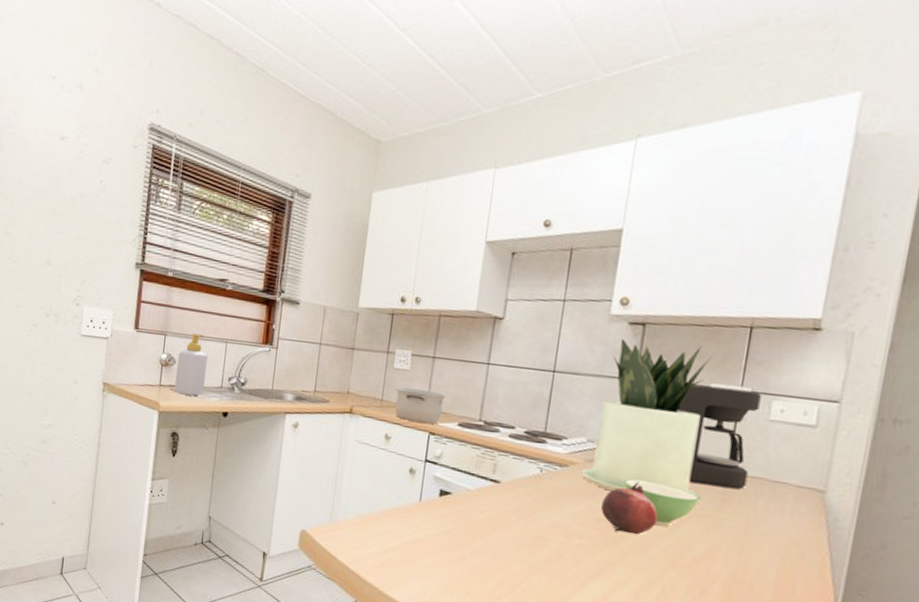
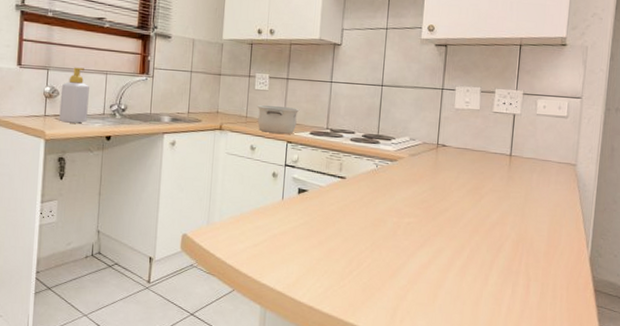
planter: present [581,339,712,499] -> none [406,57,495,178]
fruit: present [601,482,658,535] -> none [423,168,464,211]
bowl: present [623,478,702,527] -> none [438,166,494,202]
coffee maker: present [677,384,761,489] -> none [473,90,530,169]

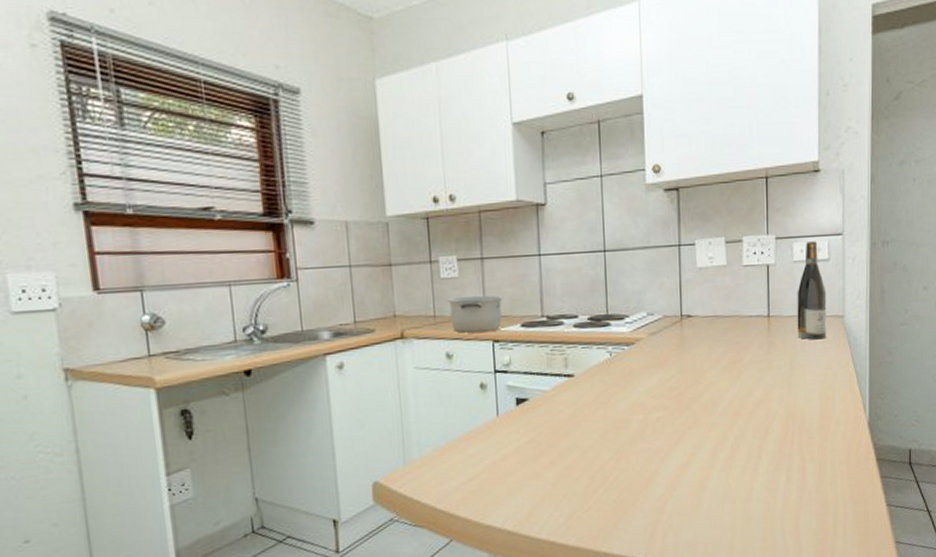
soap bottle: present [59,67,89,124] -> none [165,281,213,361]
wine bottle: none [534,100,563,181] -> present [797,241,827,340]

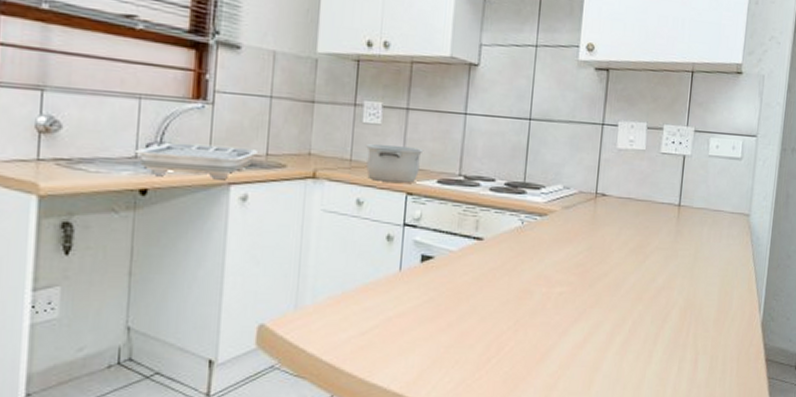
dish rack: none [233,318,347,355] -> present [134,142,259,180]
wine bottle: present [797,241,827,340] -> none [704,139,736,235]

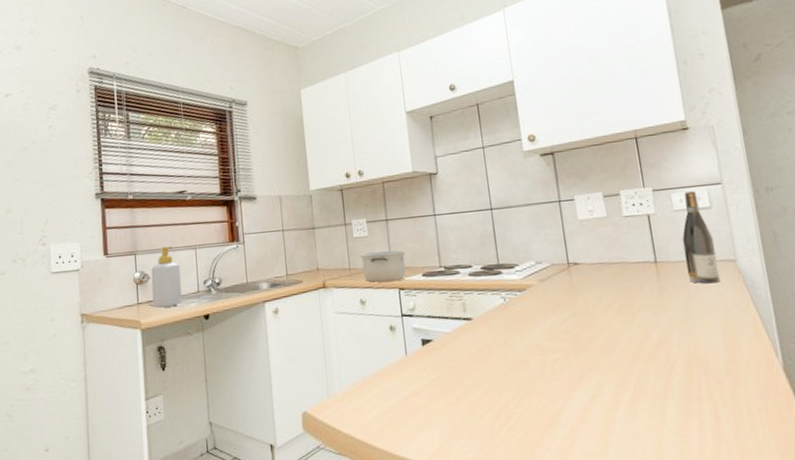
soap bottle: none [62,87,112,171] -> present [151,246,182,308]
dish rack: present [134,142,259,180] -> none [196,272,281,303]
wine bottle: none [704,139,736,235] -> present [681,191,721,284]

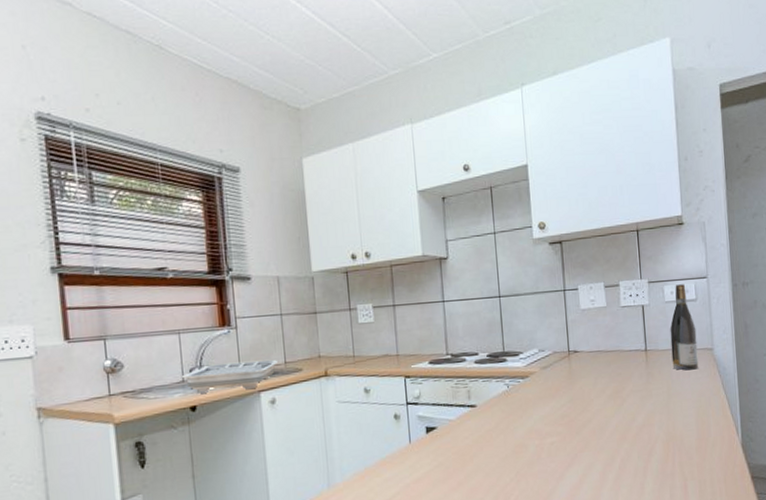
soap bottle: present [151,246,182,308] -> none [124,330,164,400]
dish rack: none [196,272,281,303] -> present [181,360,279,393]
cooking pot: present [360,250,406,283] -> none [365,337,413,371]

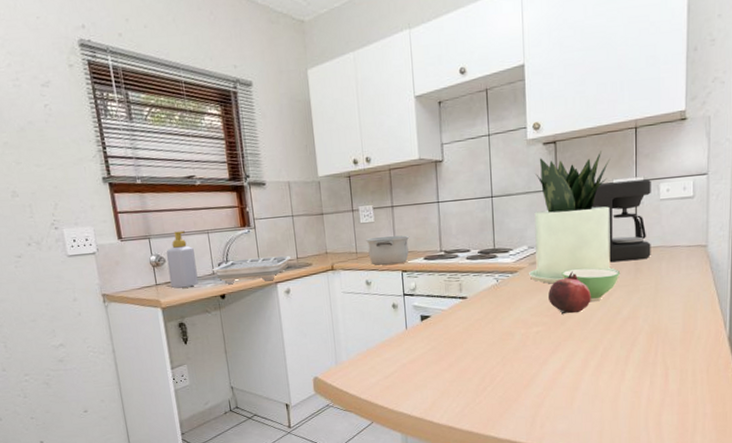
soap bottle: none [124,330,164,400] -> present [165,230,199,289]
cooking pot: none [365,337,413,371] -> present [366,235,410,265]
planter: none [539,252,632,390] -> present [528,151,620,284]
fruit: none [561,376,605,423] -> present [548,271,591,315]
bowl: none [574,372,633,409] -> present [562,268,621,302]
coffee maker: none [600,281,661,366] -> present [592,179,651,262]
wine bottle: present [670,284,699,370] -> none [662,181,691,266]

